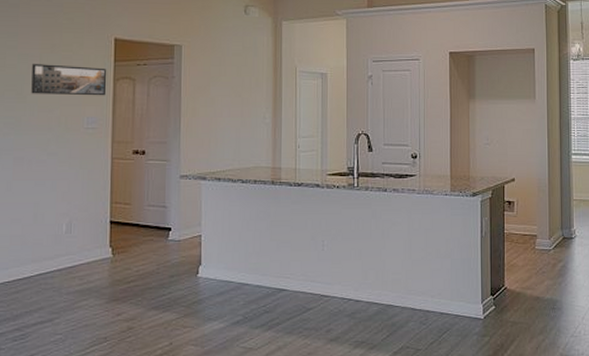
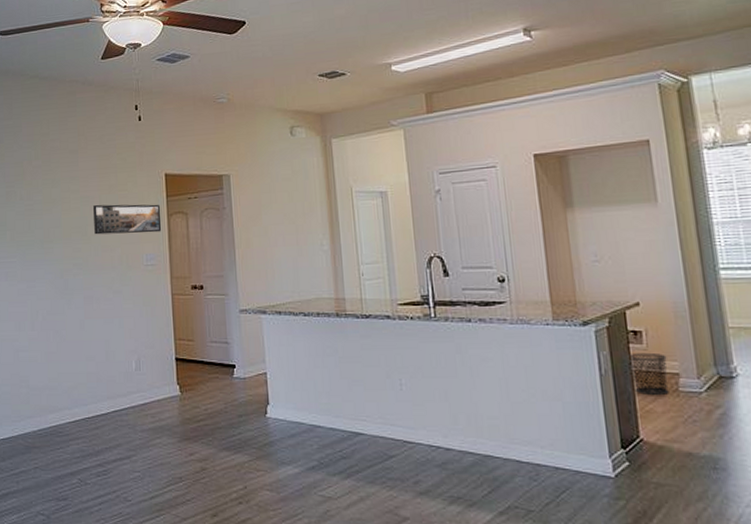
waste bin: none [502,218,530,252] -> present [627,352,669,395]

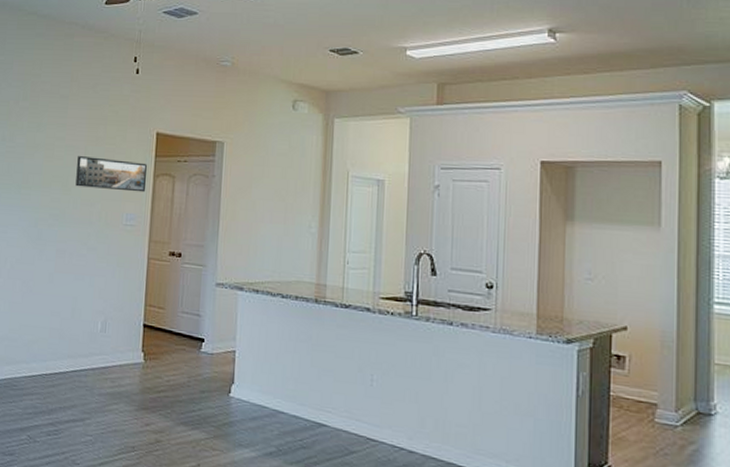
waste bin: present [627,352,669,395] -> none [607,377,647,424]

